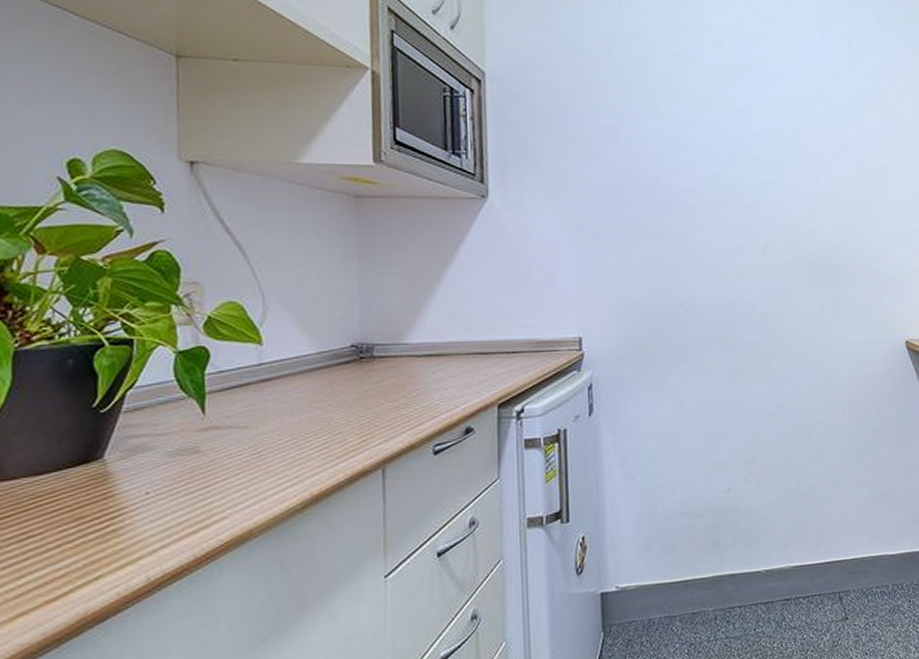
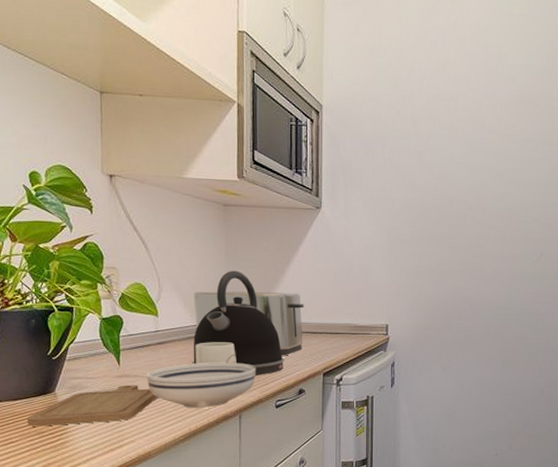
chopping board: none [58,439,262,510] -> present [27,385,158,426]
bowl: none [244,399,405,465] -> present [146,362,256,409]
kettle: none [311,279,445,415] -> present [191,270,285,376]
toaster: none [313,304,470,386] -> present [193,291,304,356]
mug: none [317,372,378,406] -> present [195,342,238,365]

